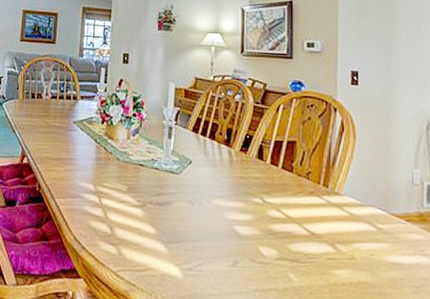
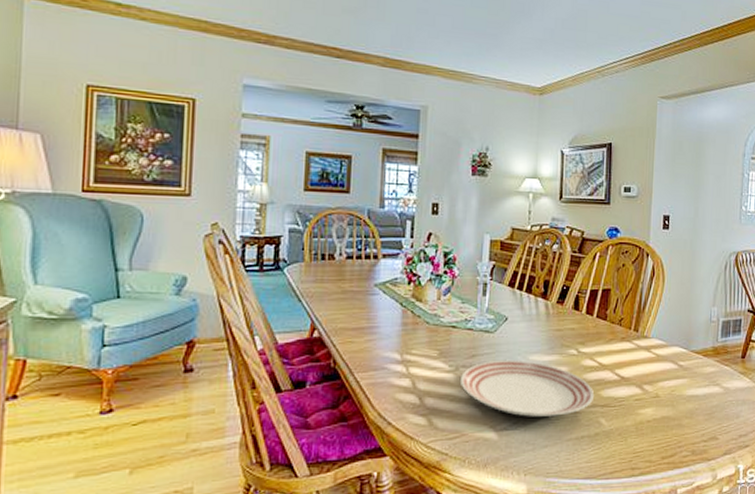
dinner plate: none [146,200,282,264] -> present [459,359,595,417]

